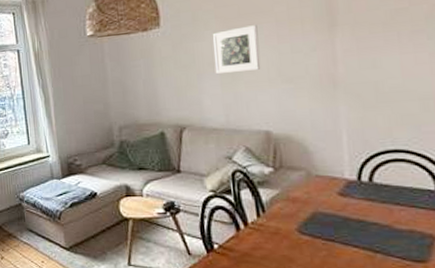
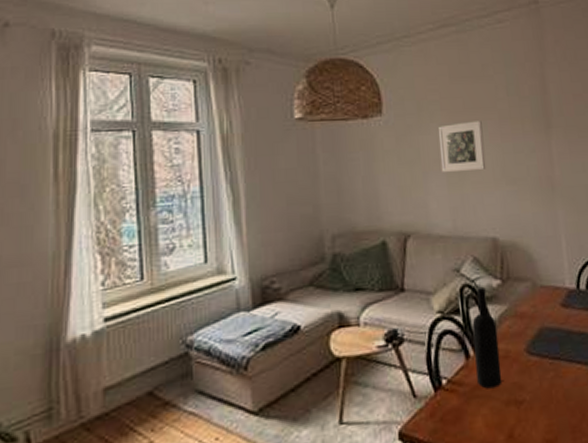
wine bottle: none [243,174,272,257] -> present [472,287,503,389]

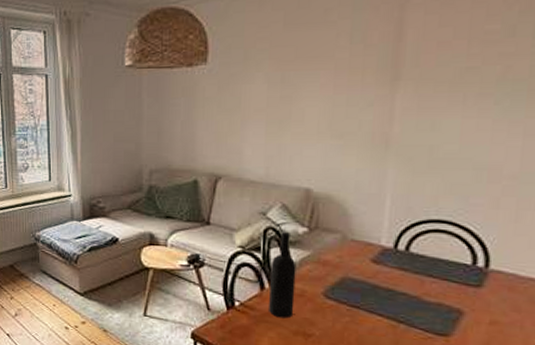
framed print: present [437,121,486,172] -> none [261,71,314,121]

